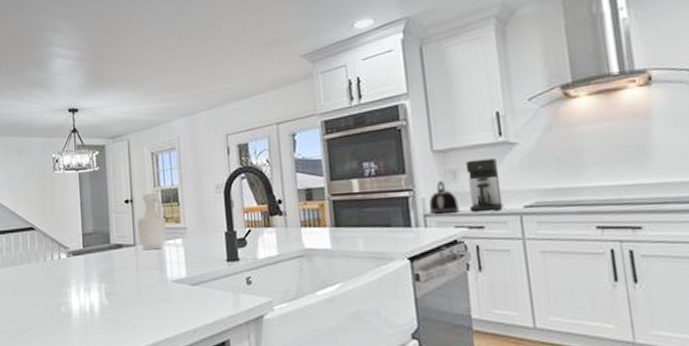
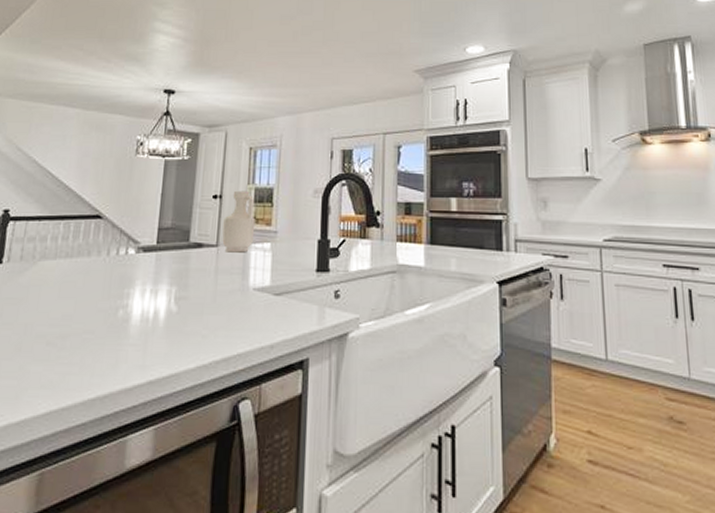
kettle: present [429,180,459,214] -> none [520,207,547,240]
coffee maker: present [465,158,503,213] -> none [555,191,586,242]

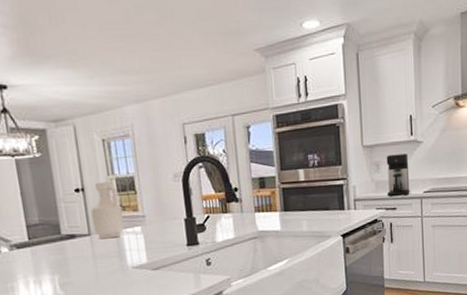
coffee maker: none [555,191,586,242] -> present [386,153,410,197]

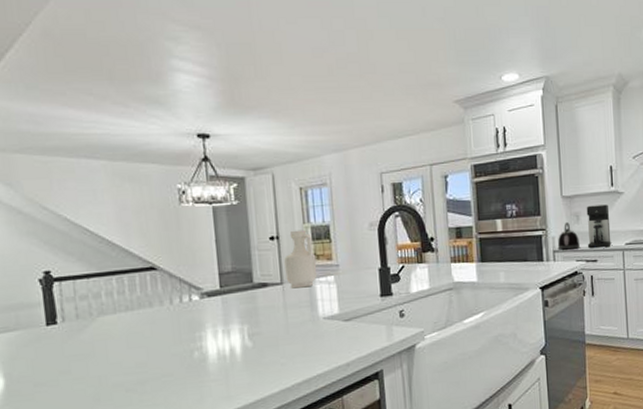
kettle: none [358,170,380,199] -> present [557,221,580,250]

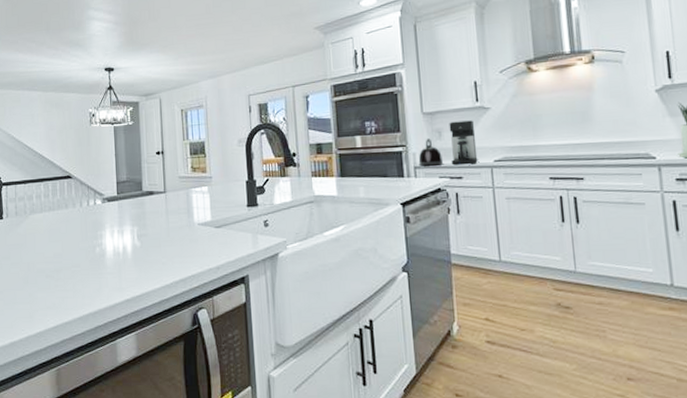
ceramic jug: present [284,229,317,289] -> none [167,146,194,197]

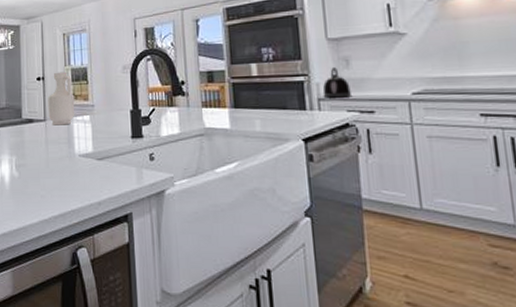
ceramic jug: none [167,146,194,197] -> present [48,71,75,126]
coffee maker: present [449,120,478,166] -> none [358,47,393,98]

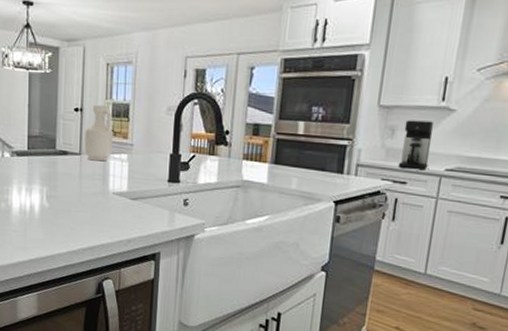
kettle: present [323,66,351,98] -> none [362,134,390,166]
coffee maker: none [358,47,393,98] -> present [398,120,433,171]

